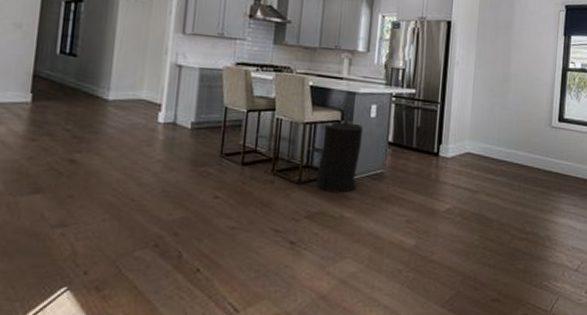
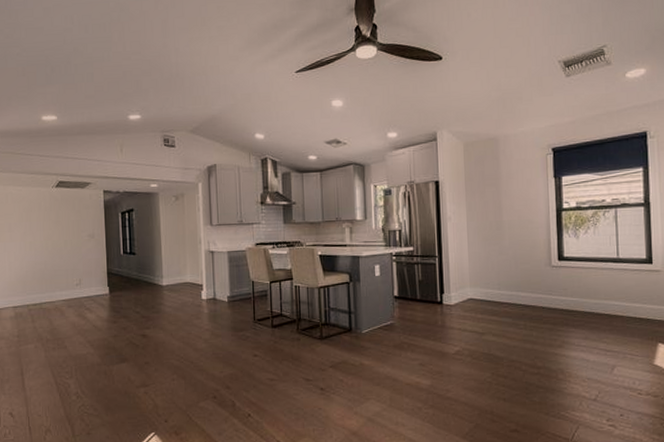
trash can: present [316,121,363,193] -> none [335,282,371,345]

